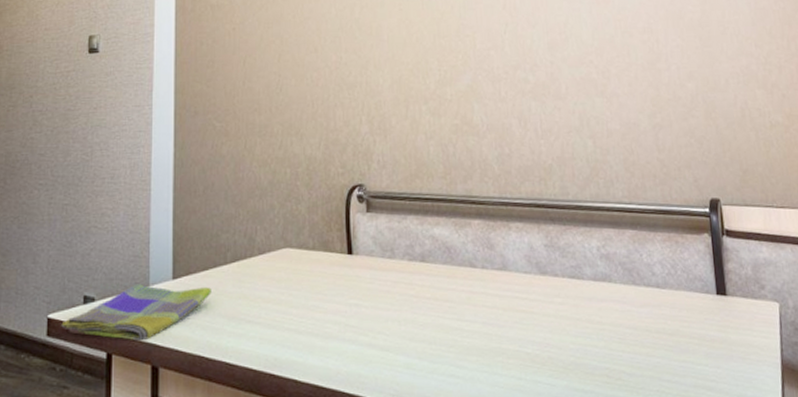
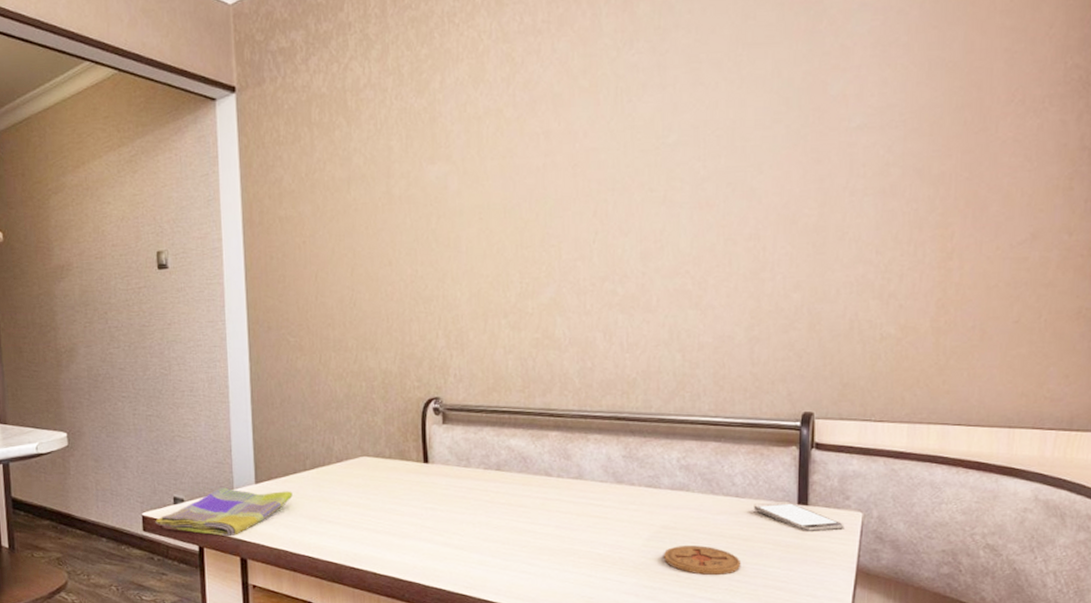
coaster: none [591,342,670,375] -> present [663,546,741,575]
smartphone: none [675,292,764,324] -> present [753,502,844,531]

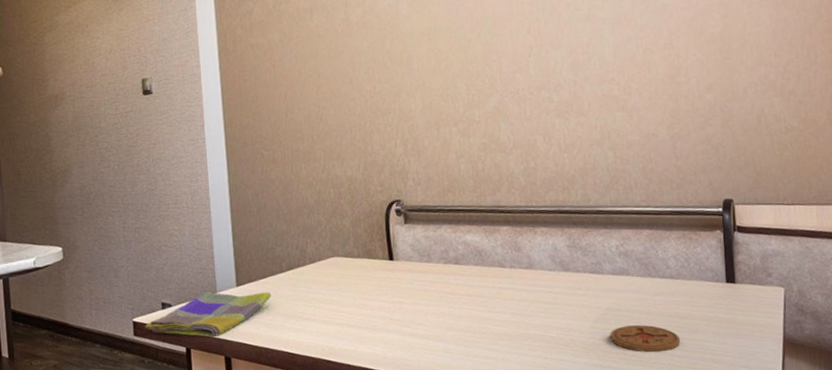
smartphone: present [753,502,844,531] -> none [687,281,769,307]

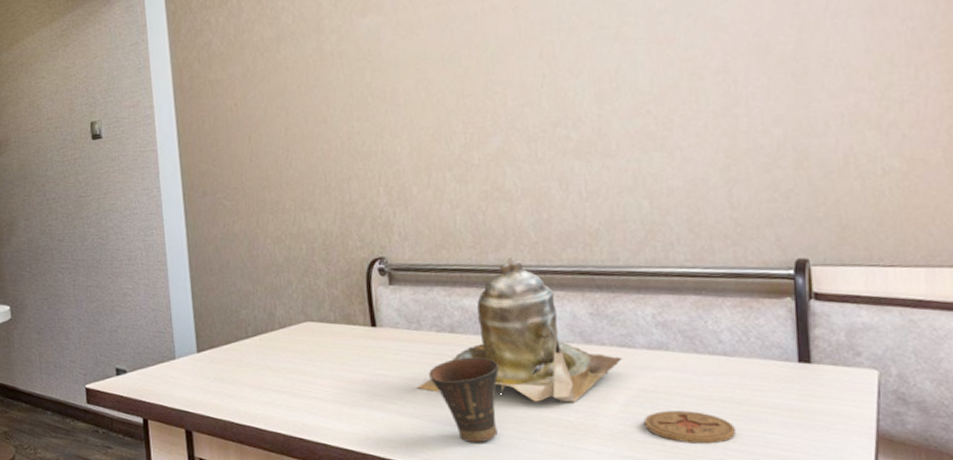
dish towel: present [145,291,271,338] -> none [98,357,236,408]
teapot: none [428,199,593,322] -> present [417,257,622,403]
cup: none [437,284,495,359] -> present [429,357,499,443]

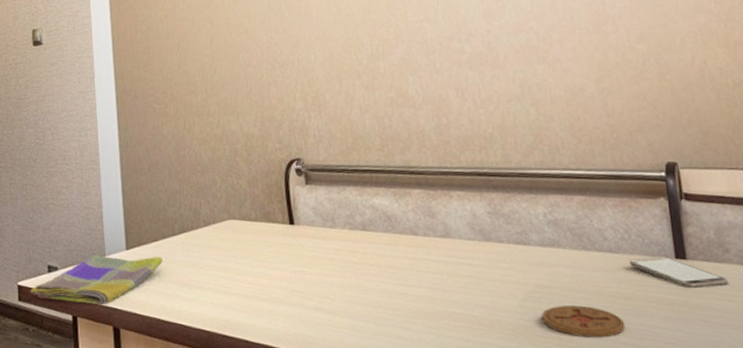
dish towel: none [98,357,236,408] -> present [30,254,163,305]
teapot: present [417,257,622,403] -> none [333,159,519,298]
cup: present [429,357,499,443] -> none [343,254,408,339]
smartphone: none [745,360,857,393] -> present [629,256,729,288]

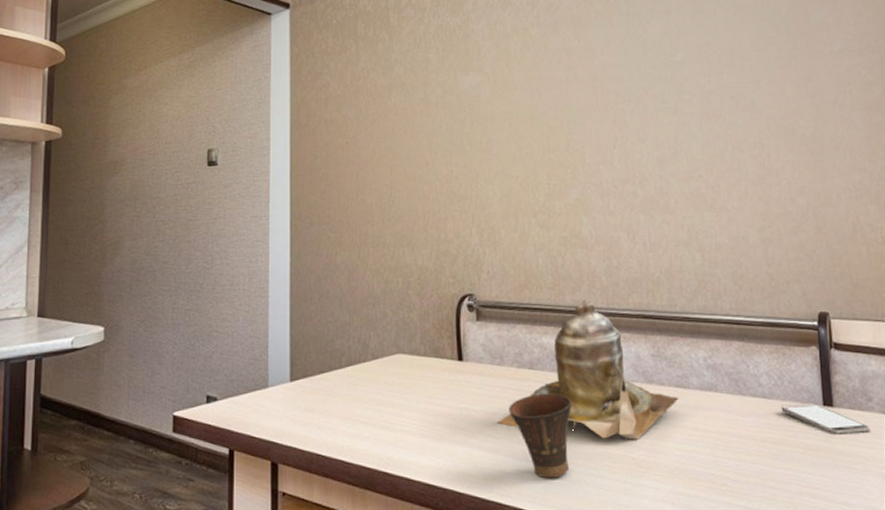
dish towel: present [30,254,163,305] -> none [186,385,327,439]
teapot: none [333,159,519,298] -> present [497,299,679,440]
cup: none [343,254,408,339] -> present [509,393,572,479]
coaster: present [541,305,626,337] -> none [697,449,775,481]

